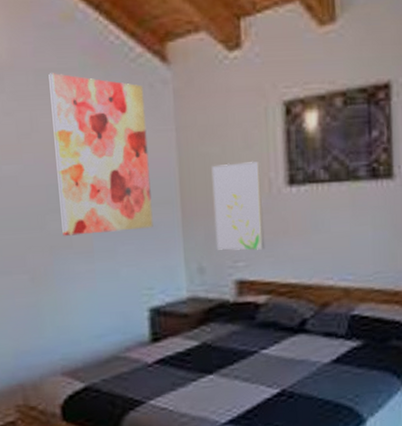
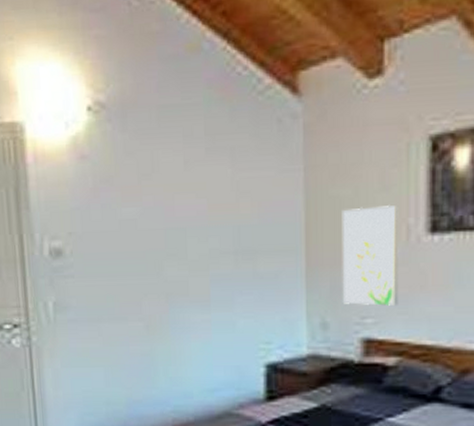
wall art: present [49,73,153,236] -> none [172,109,274,283]

